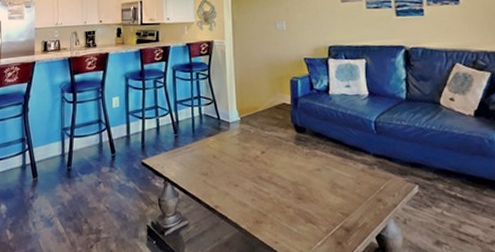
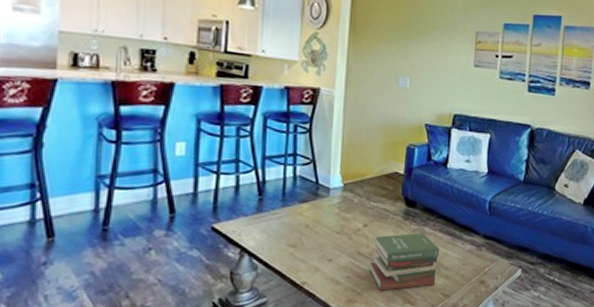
books: none [271,155,334,212] -> present [370,232,440,291]

